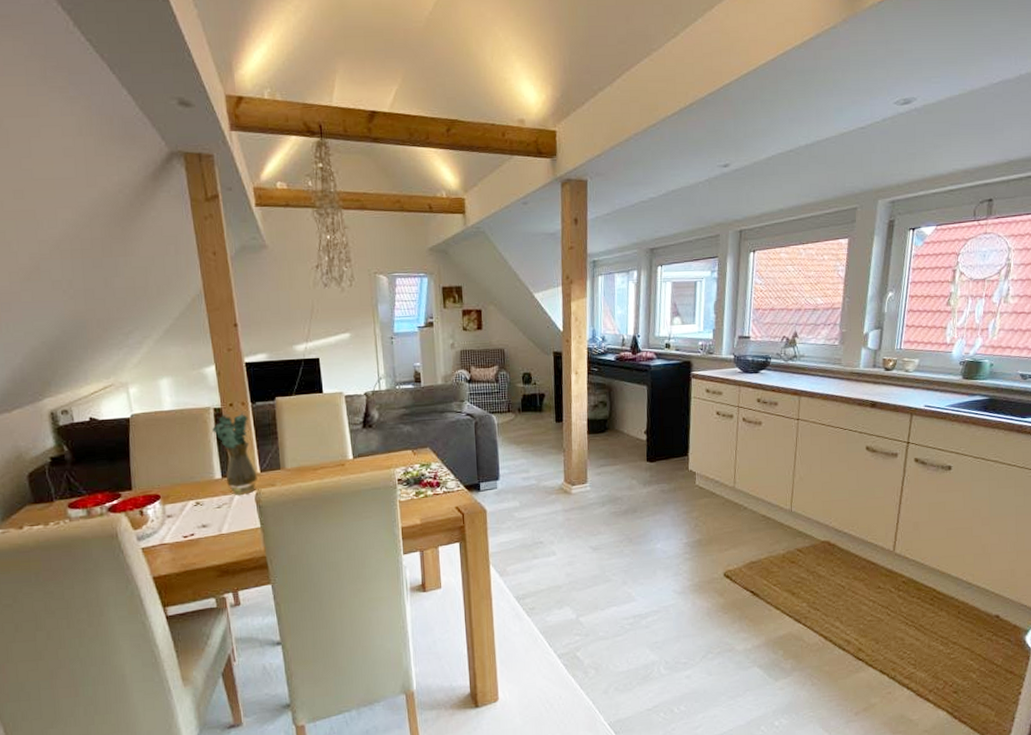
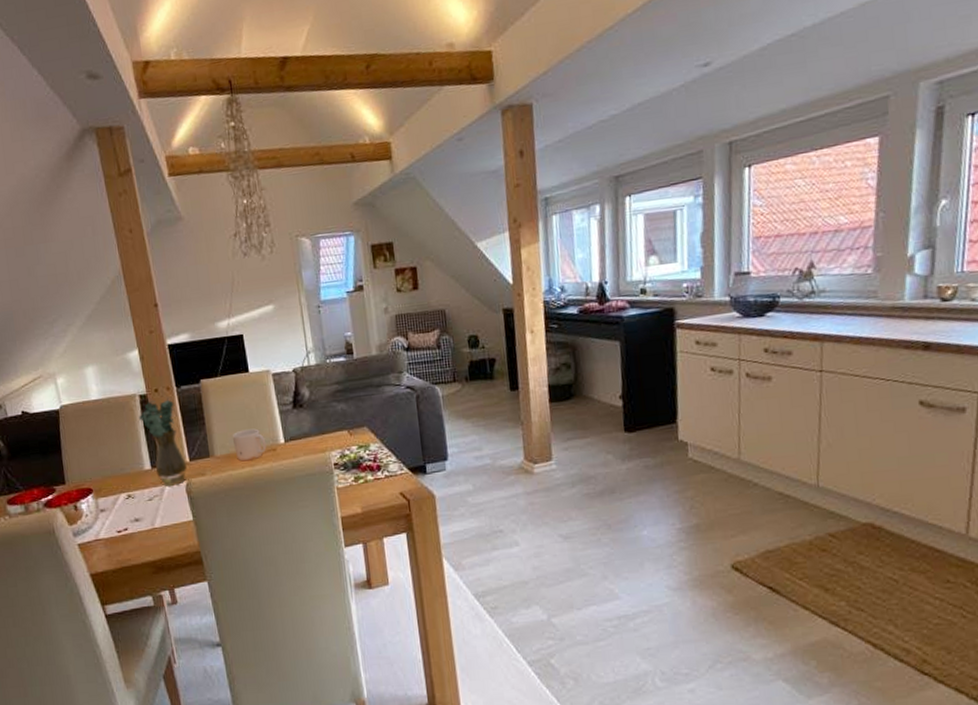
mug: none [303,444,336,475] -> present [232,428,267,462]

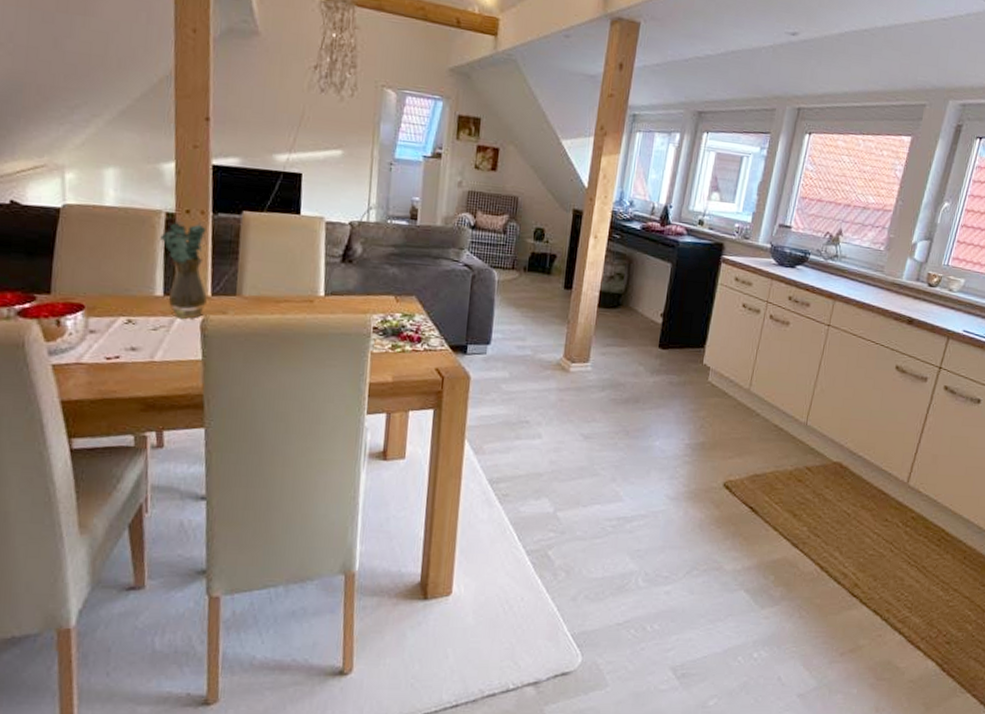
mug: present [232,428,267,462] -> none [266,273,304,309]

